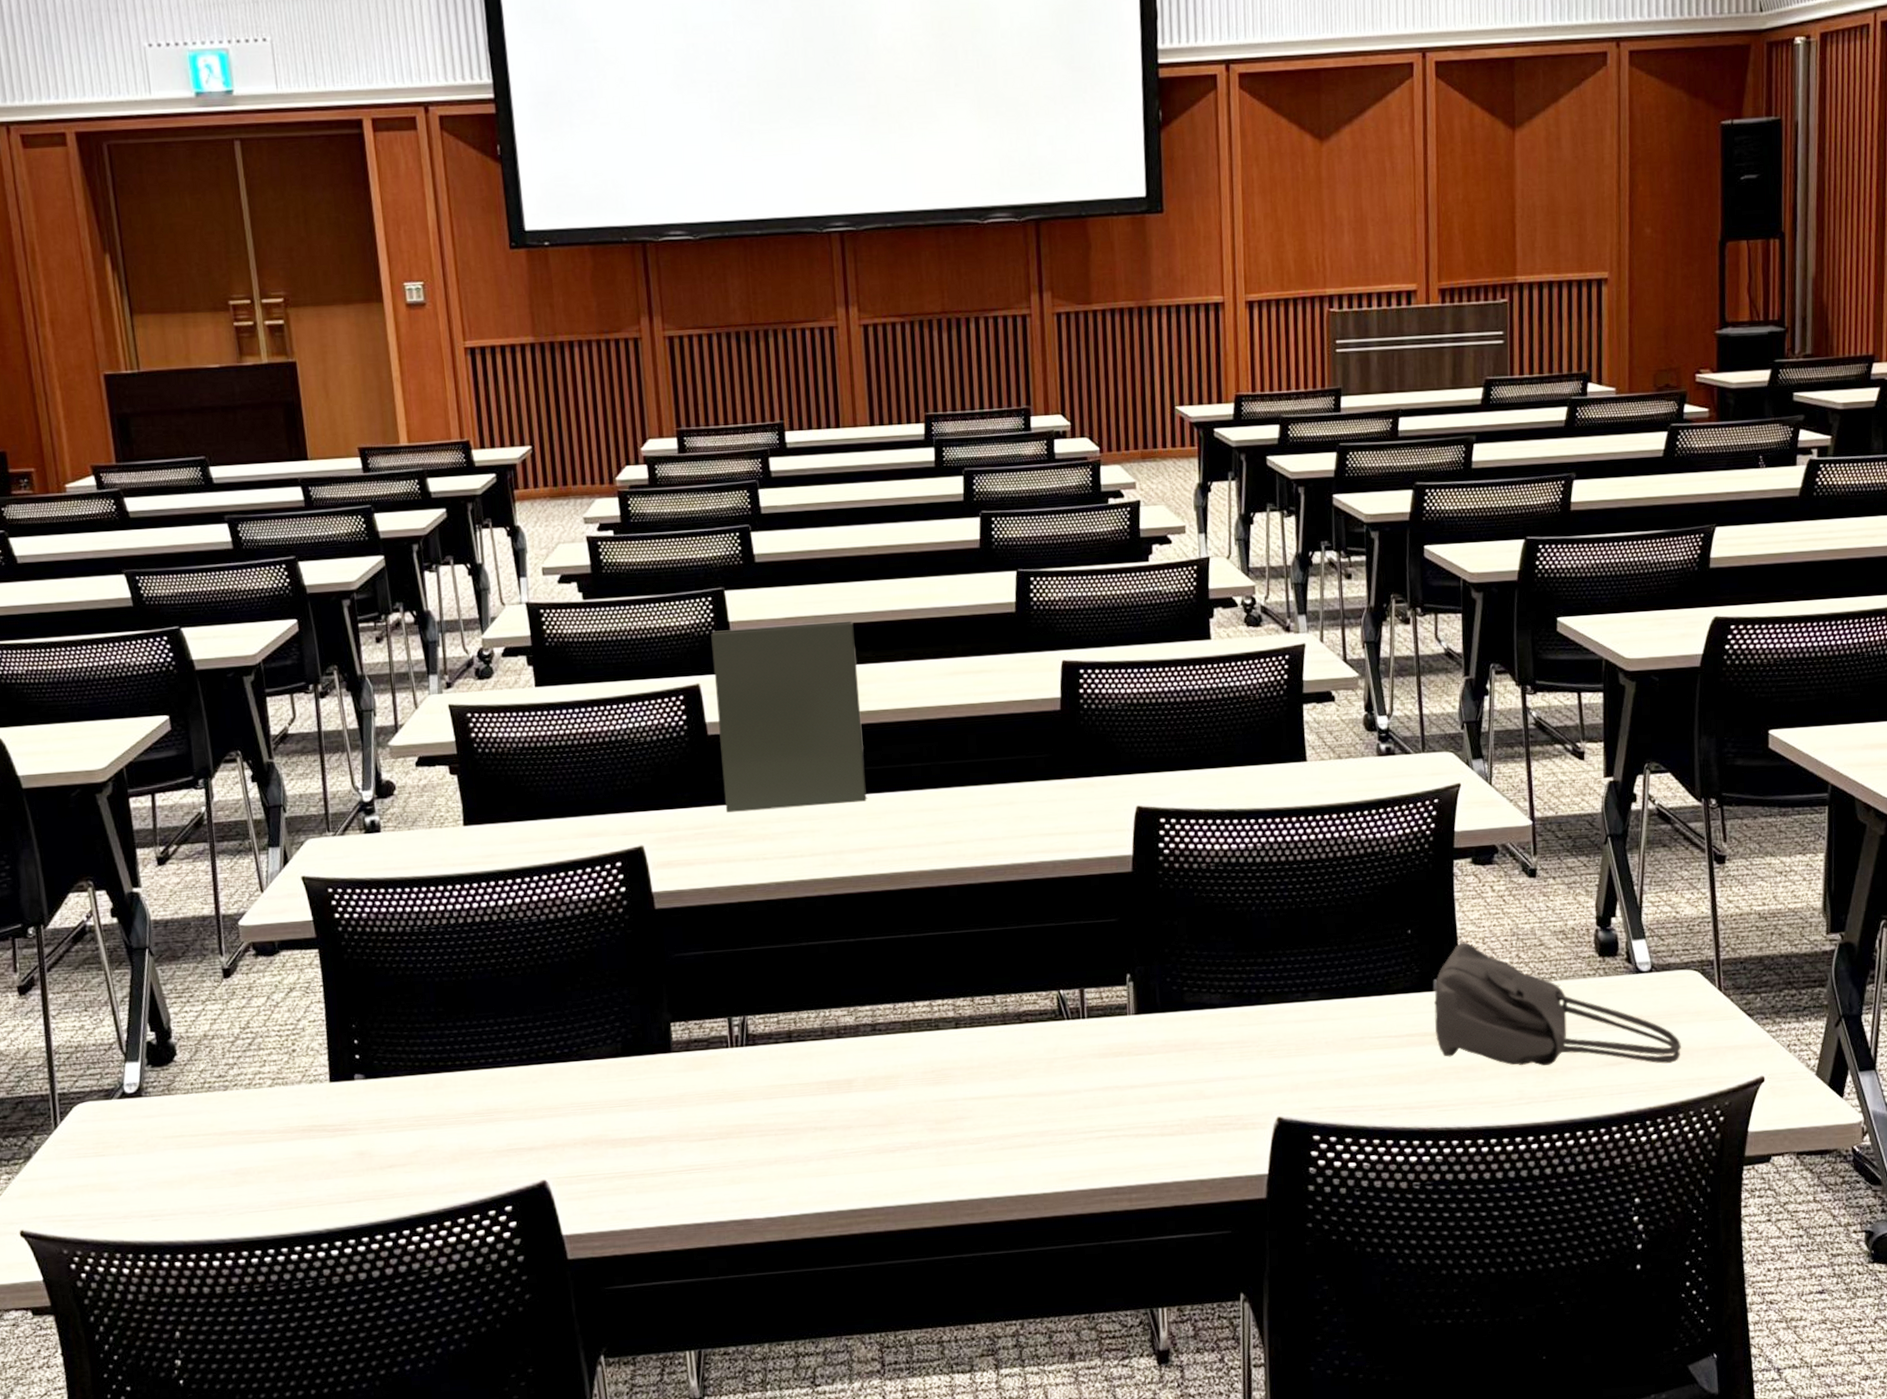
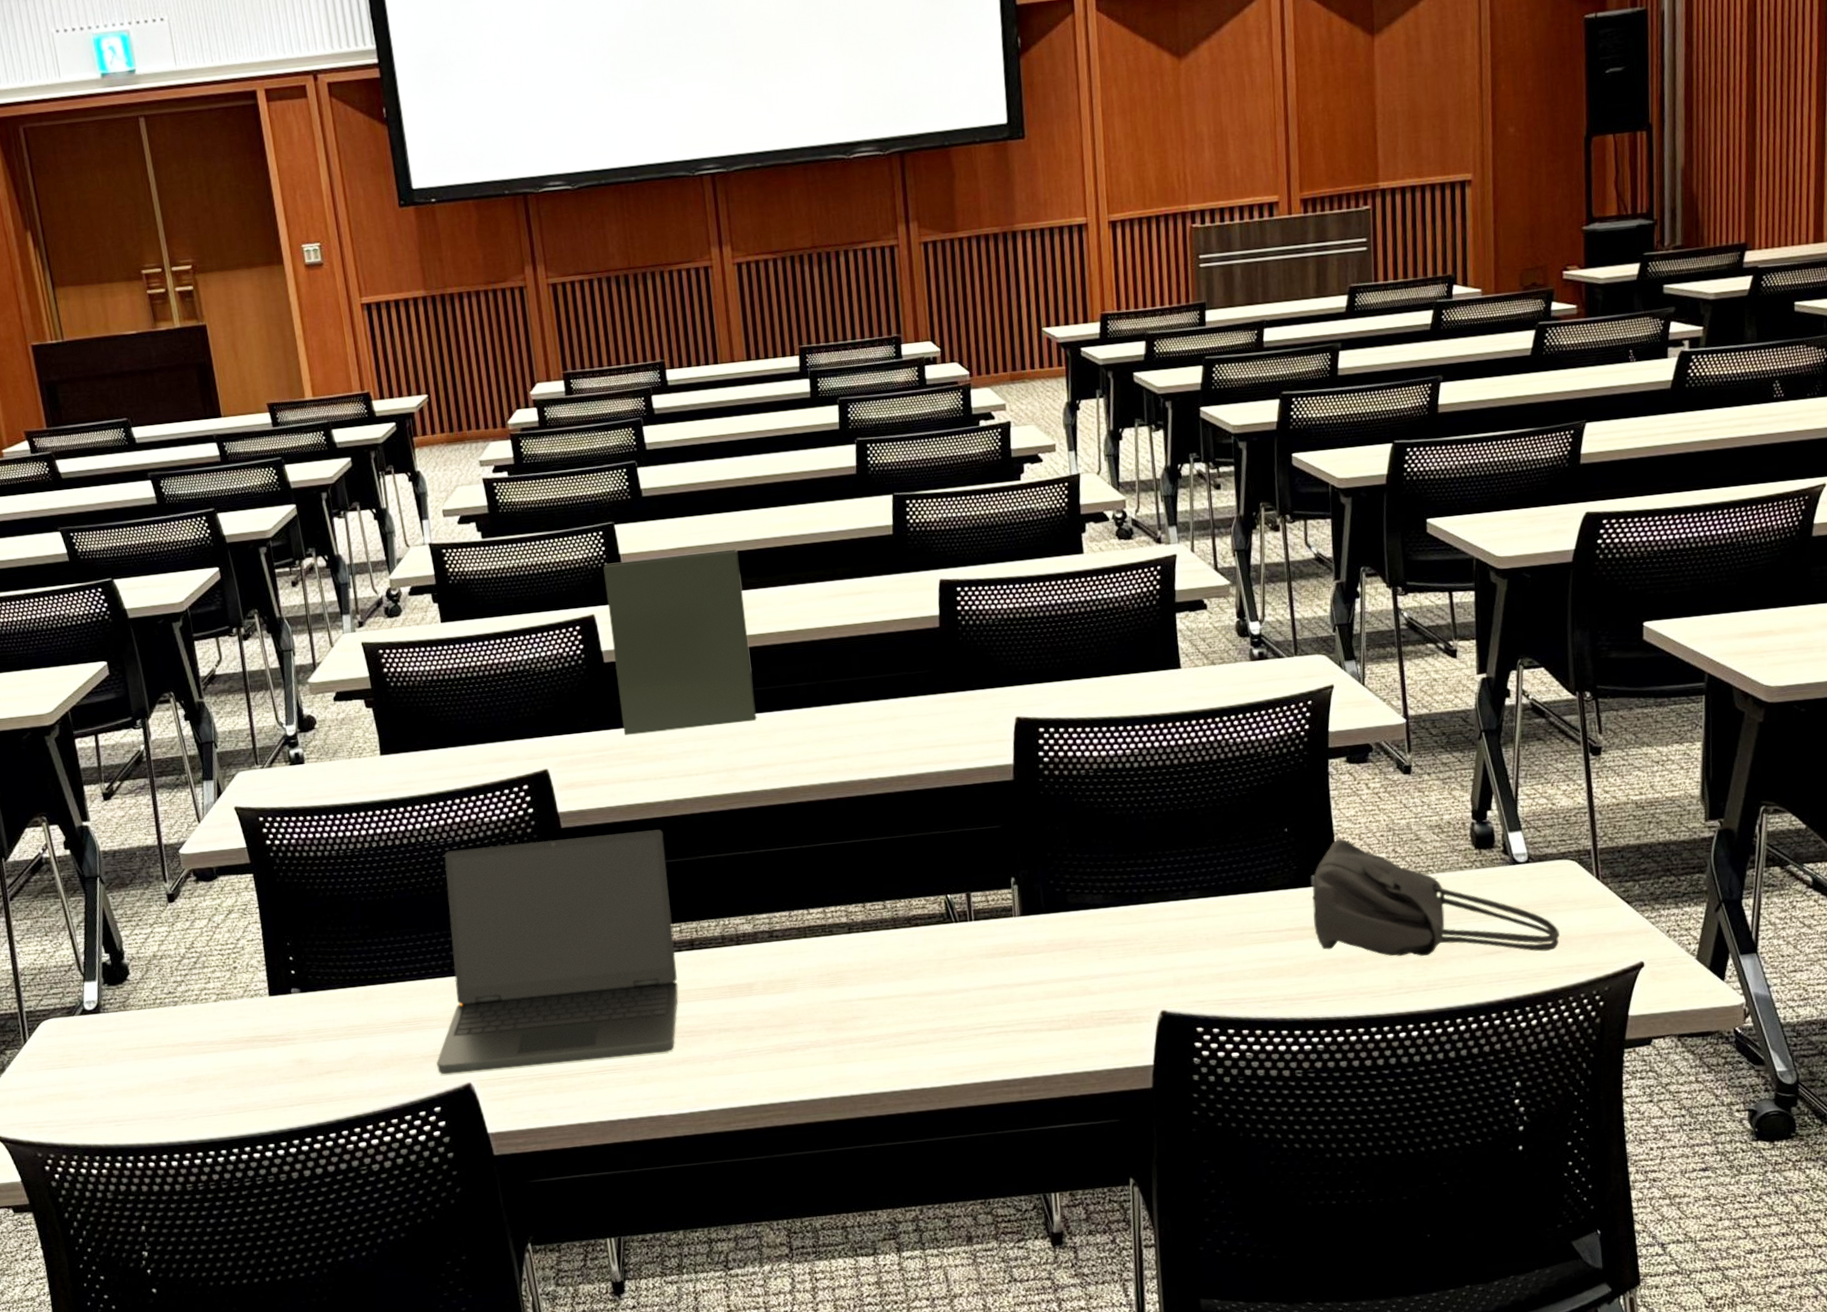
laptop: none [510,913,774,1171] -> present [436,829,679,1075]

